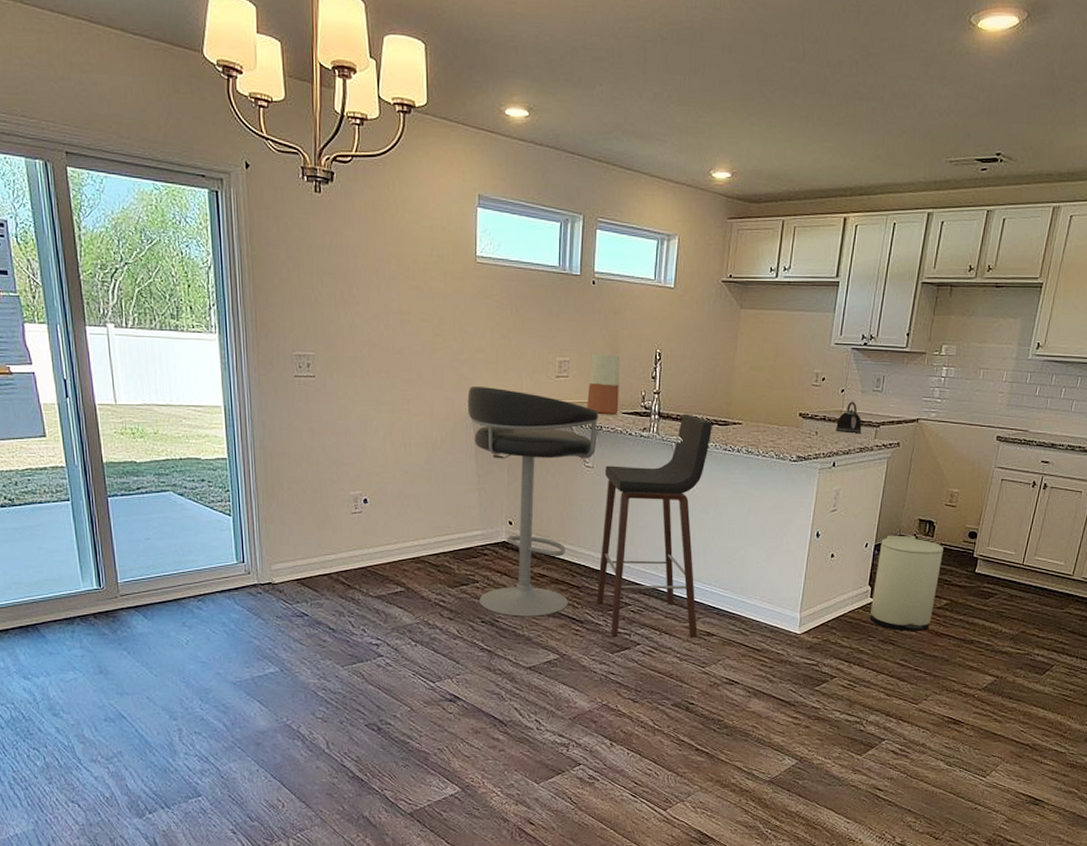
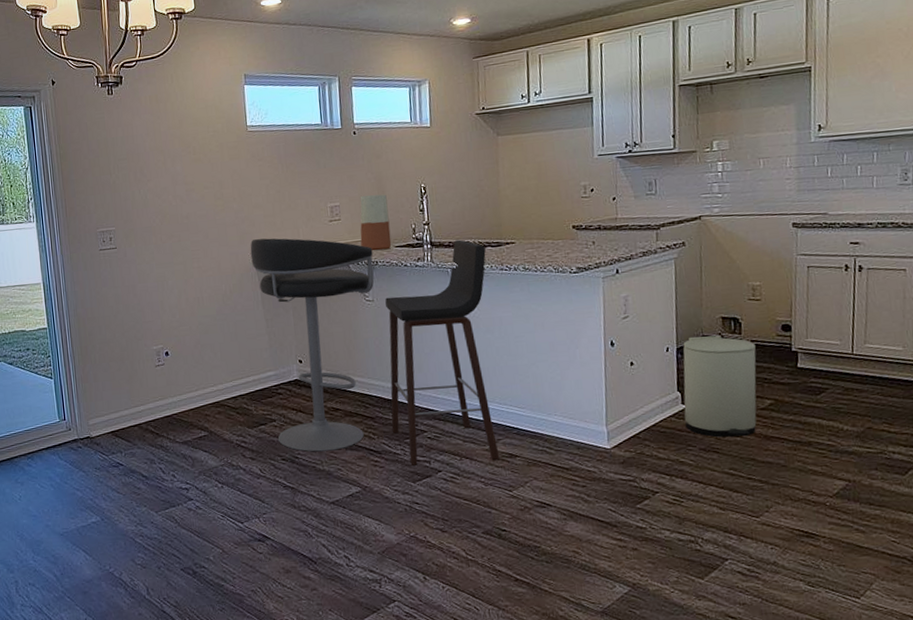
kettle: present [835,402,862,434] -> none [612,208,641,240]

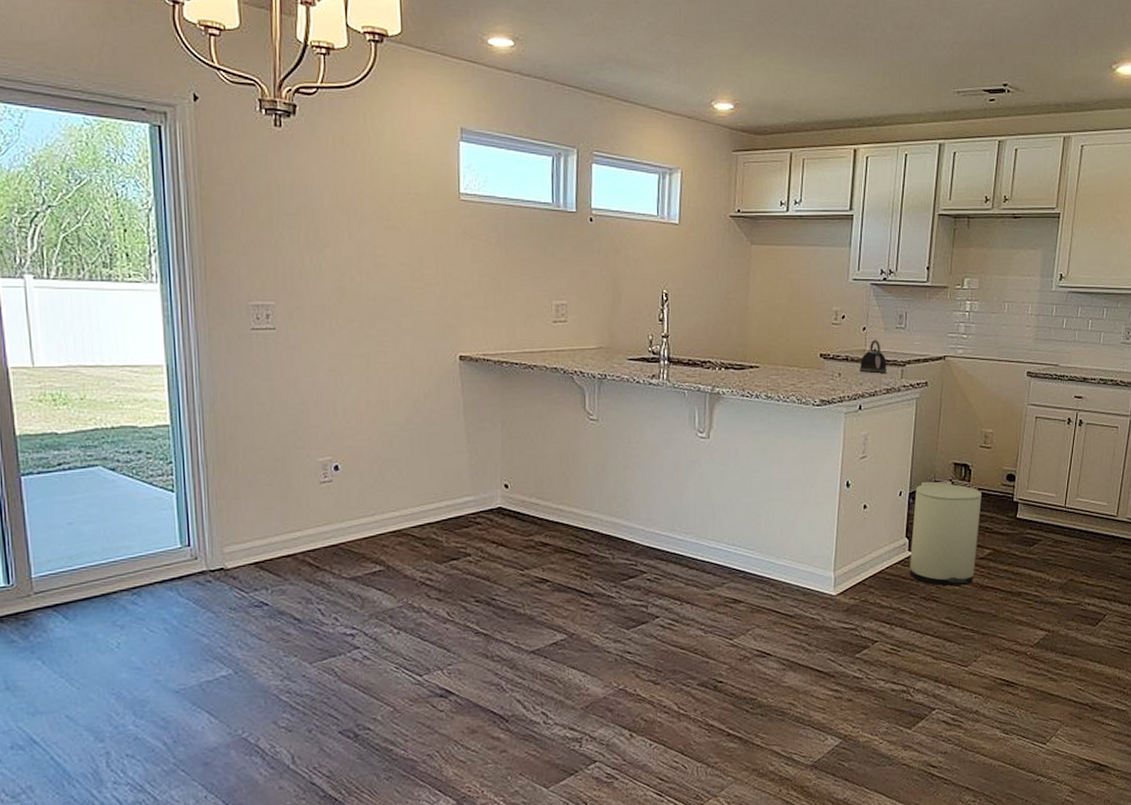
bar stool: present [250,238,374,452] -> none [453,335,602,593]
vase: present [360,194,392,251] -> none [588,295,624,362]
bar stool: present [385,239,500,466] -> none [607,358,727,610]
kettle: none [612,208,641,240] -> present [859,340,887,374]

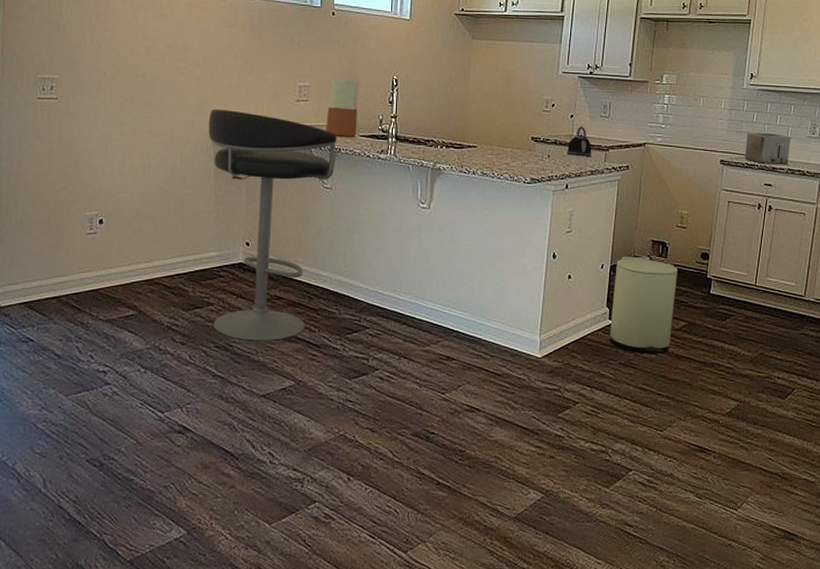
bar stool: none [453,335,602,593] -> present [208,110,337,341]
vase: none [588,295,624,362] -> present [326,79,359,138]
toaster: none [1053,339,1103,374] -> present [745,132,791,164]

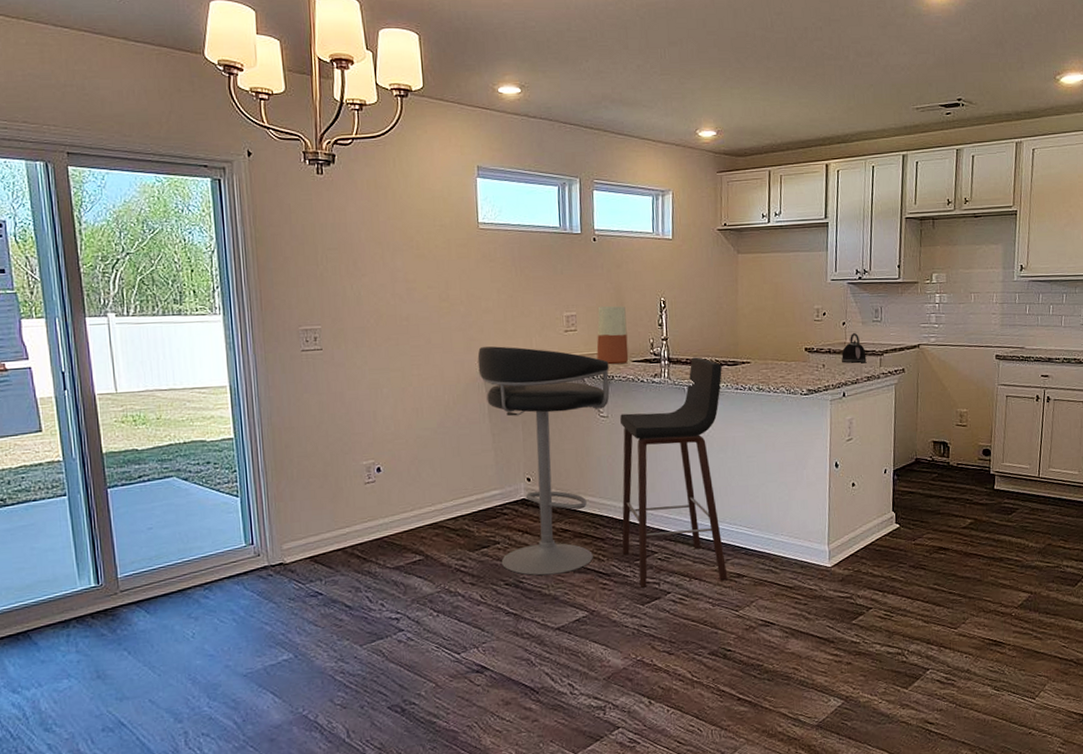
bar stool: none [334,137,448,362] -> present [620,357,728,588]
pedal bin: present [609,256,677,354] -> none [897,458,961,555]
toaster: present [745,132,791,164] -> none [1019,323,1065,356]

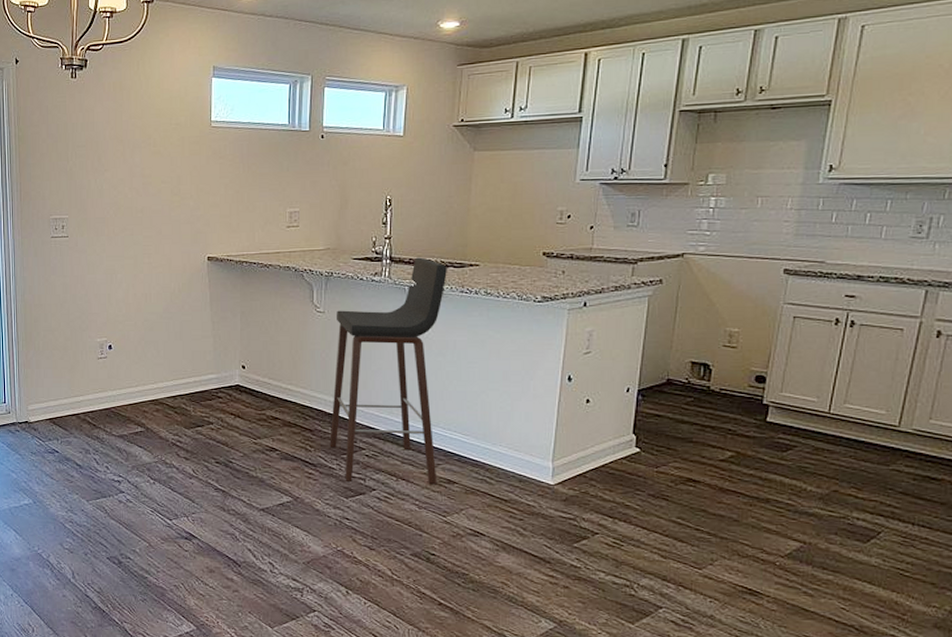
bar stool: present [477,346,610,576] -> none [203,239,329,459]
vase: present [596,306,629,365] -> none [317,203,351,261]
kettle: present [841,333,867,364] -> none [584,238,616,272]

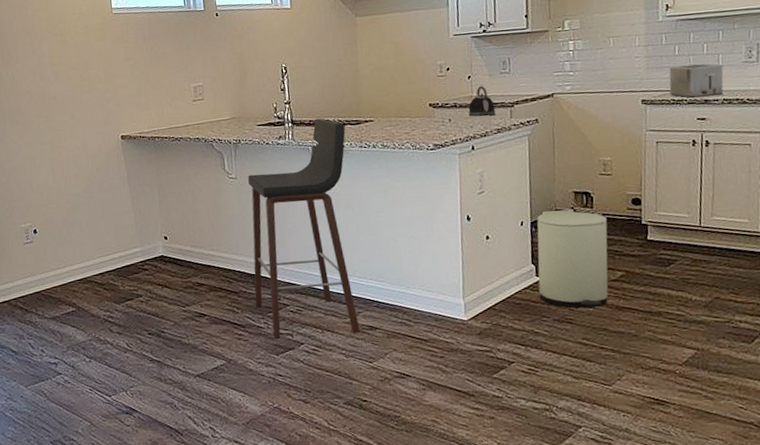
kettle: none [584,238,616,272] -> present [468,86,496,117]
pedal bin: none [636,379,724,486] -> present [537,209,609,309]
toaster: none [818,234,885,272] -> present [669,63,724,98]

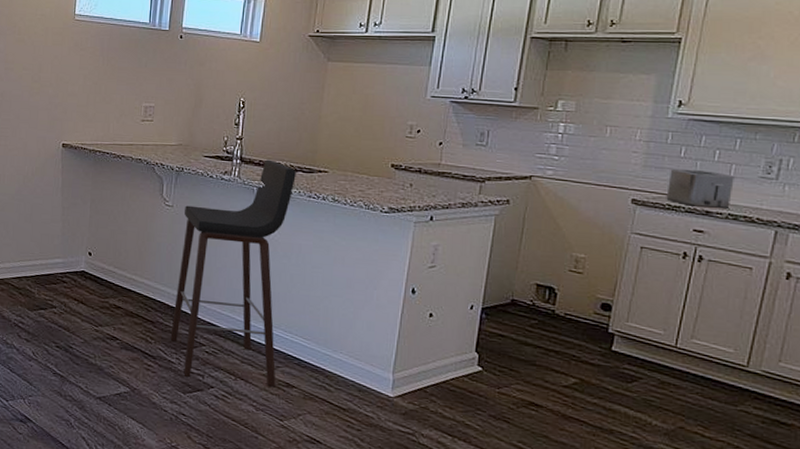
kettle: present [468,86,496,117] -> none [432,155,464,188]
pedal bin: present [537,209,609,309] -> none [477,298,568,411]

